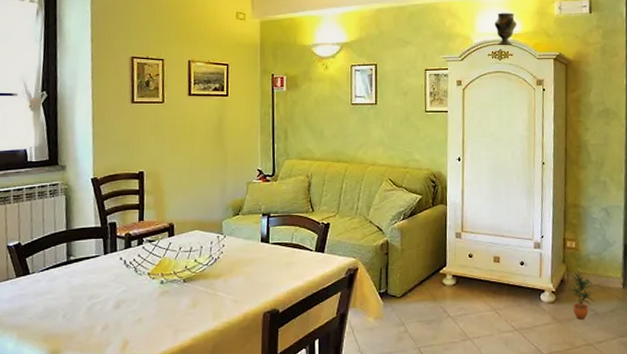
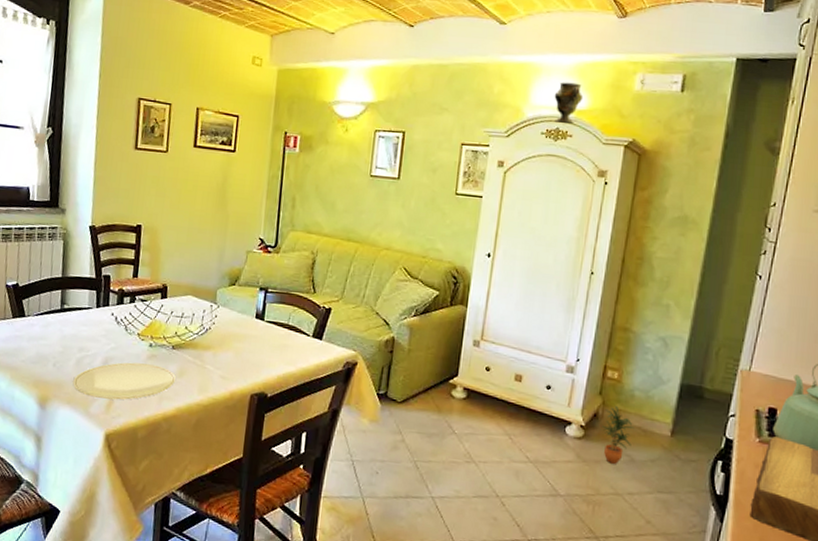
plate: none [85,300,190,342] -> present [73,362,177,400]

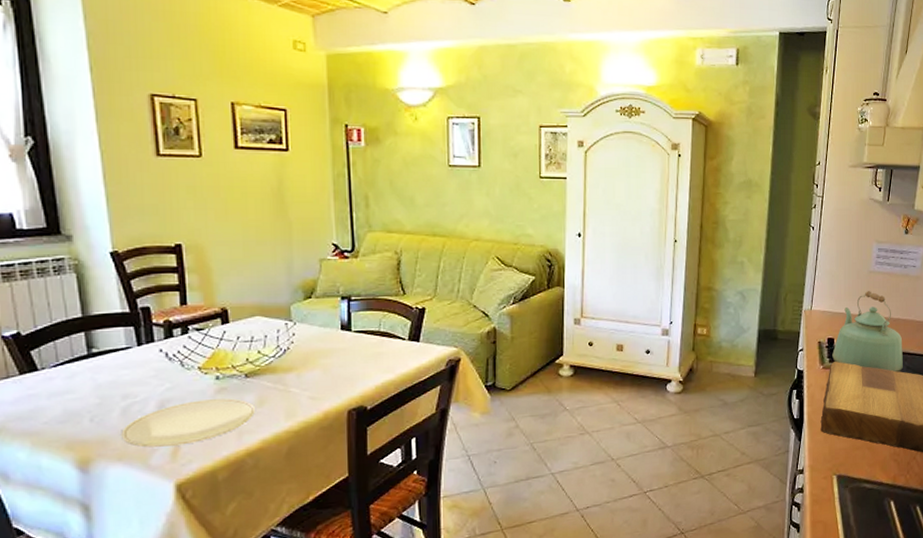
decorative vase: present [554,82,584,125] -> none [624,59,651,101]
potted plant: present [602,406,634,464] -> none [698,359,724,410]

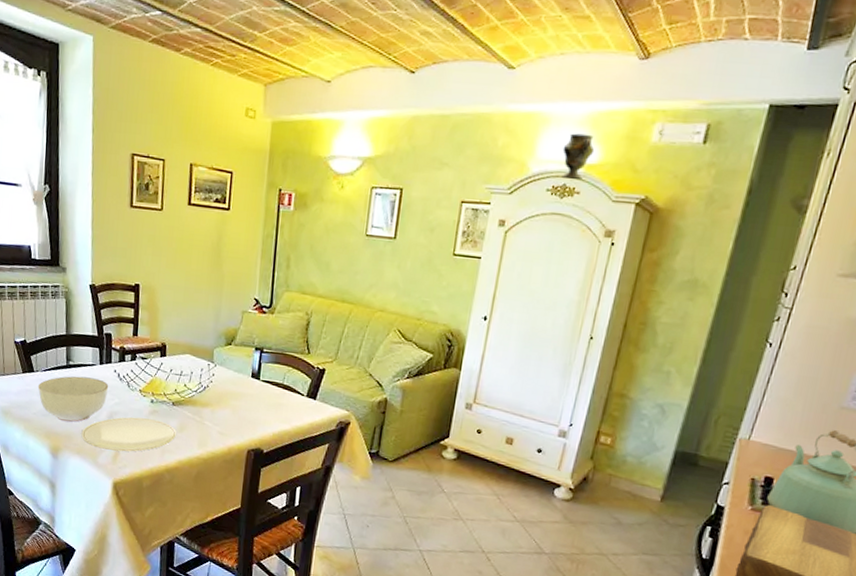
bowl: none [46,363,154,425] -> present [37,376,109,422]
decorative vase: none [624,59,651,101] -> present [561,133,595,181]

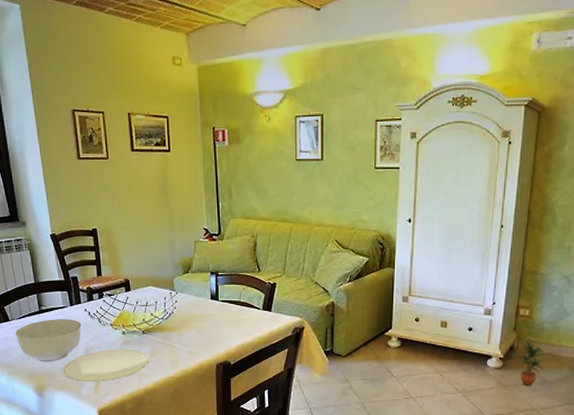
decorative vase: present [561,133,595,181] -> none [457,49,485,91]
potted plant: none [591,471,624,526] -> present [518,338,545,386]

